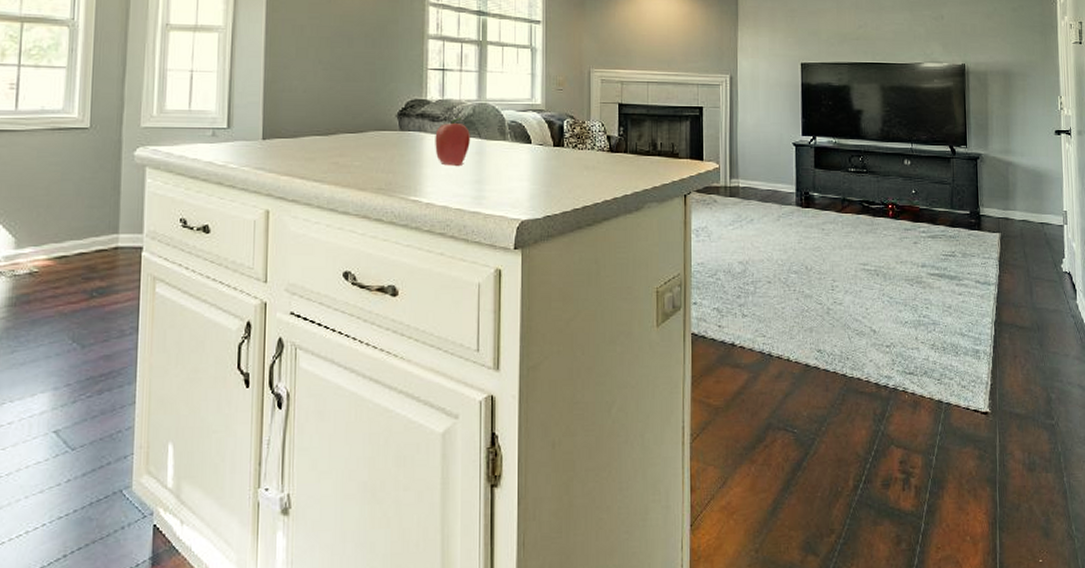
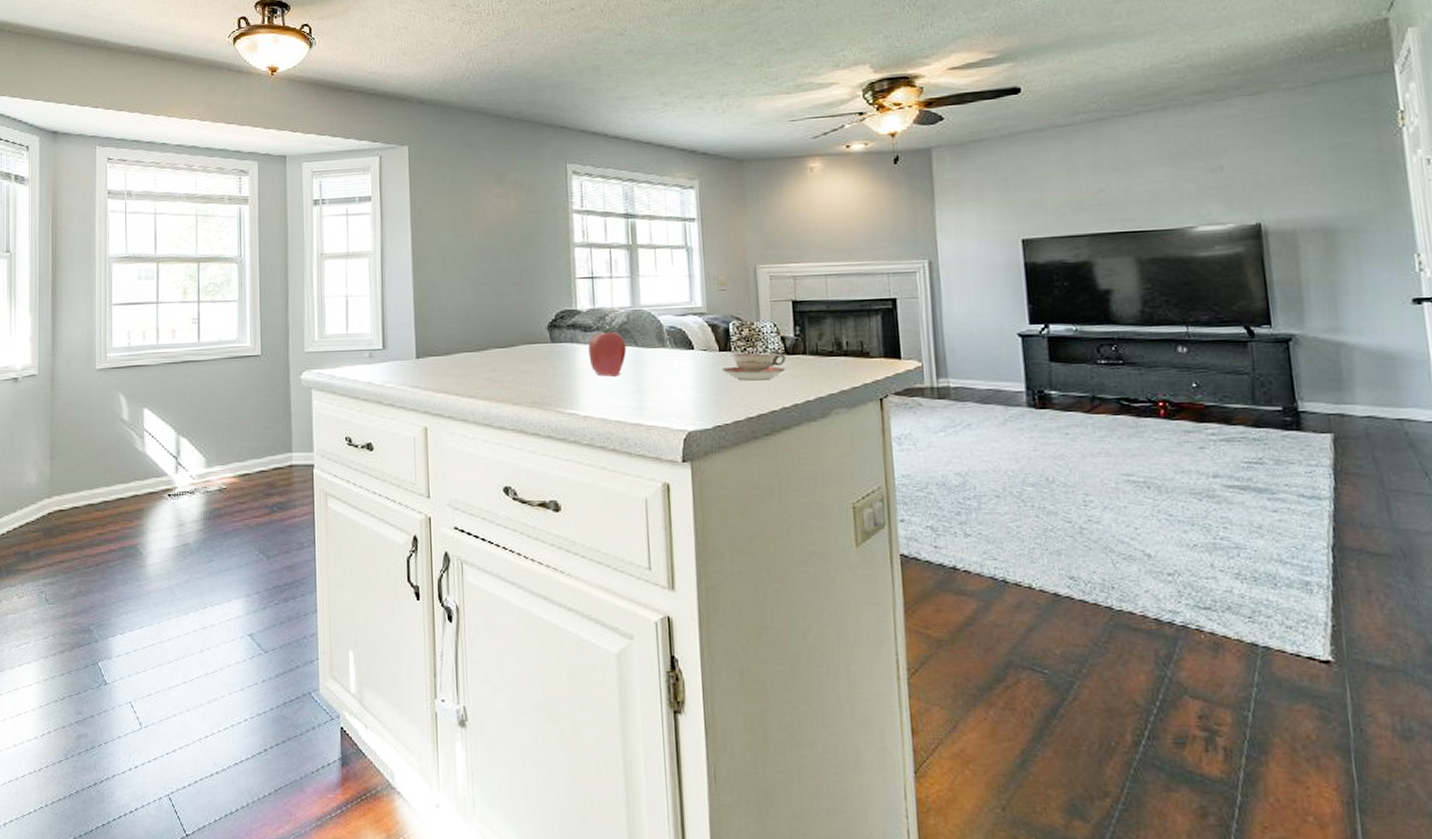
teacup: none [554,148,609,175] -> present [722,352,786,381]

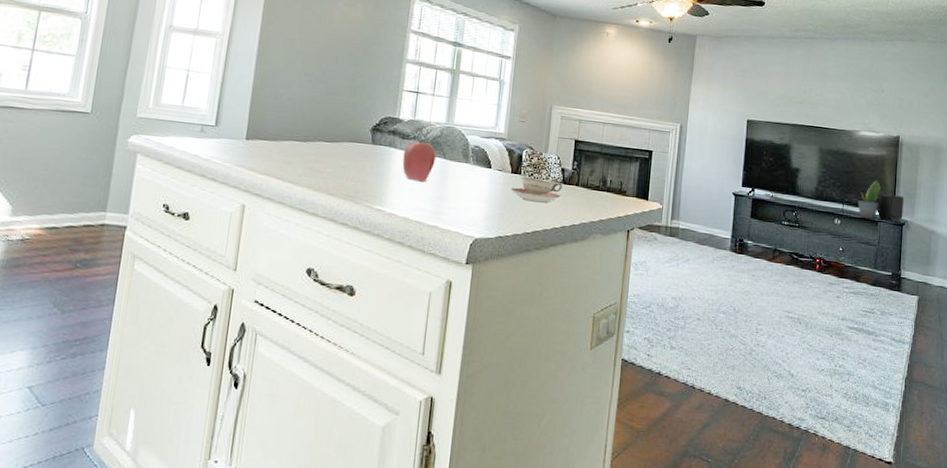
potted plant: none [1209,286,1244,340] -> present [857,179,881,219]
speaker: none [1244,302,1287,340] -> present [879,193,904,223]

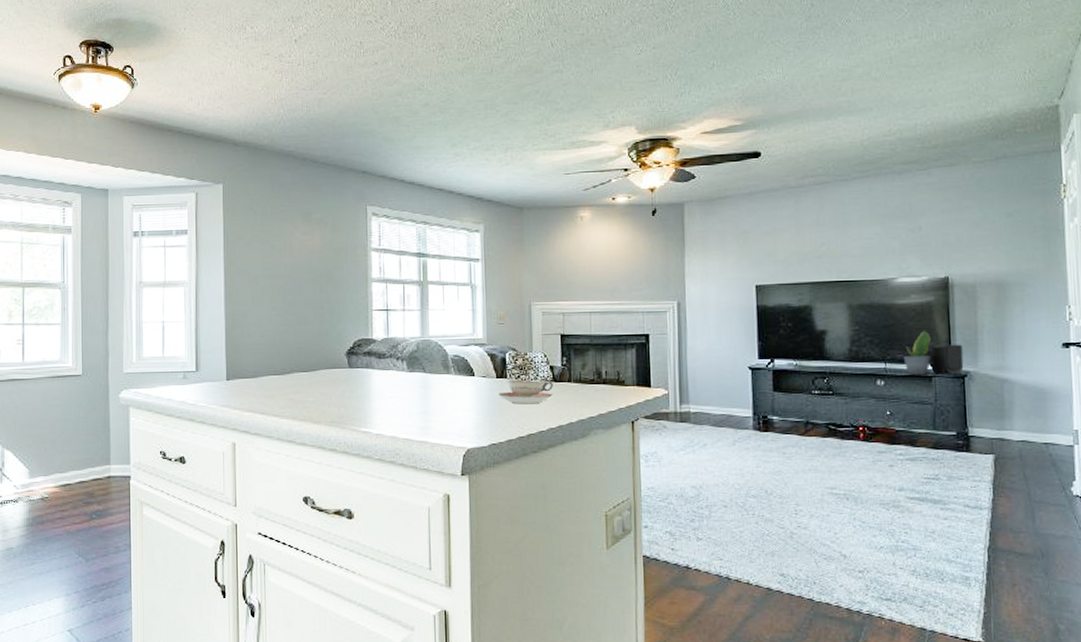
fruit: present [402,137,437,182] -> none [382,353,416,399]

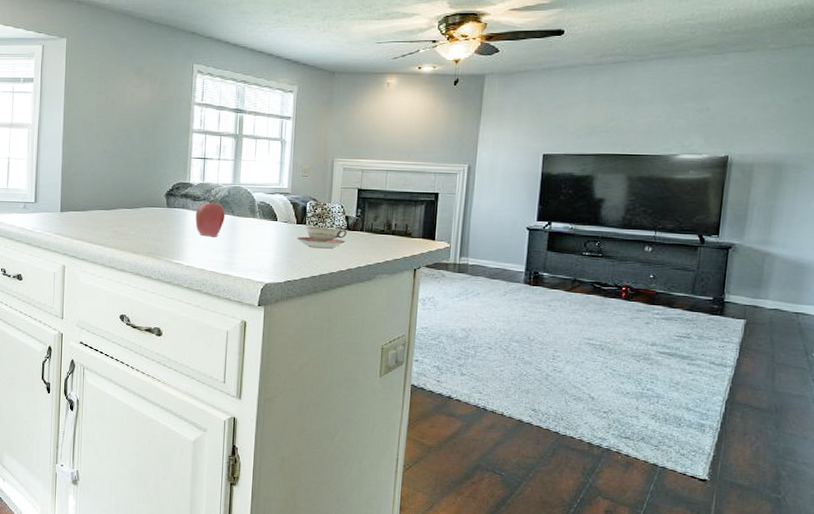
fruit: none [382,353,416,399] -> present [195,197,226,237]
potted plant: present [903,330,931,375] -> none [673,203,702,244]
speaker: present [931,344,964,376] -> none [699,217,732,247]

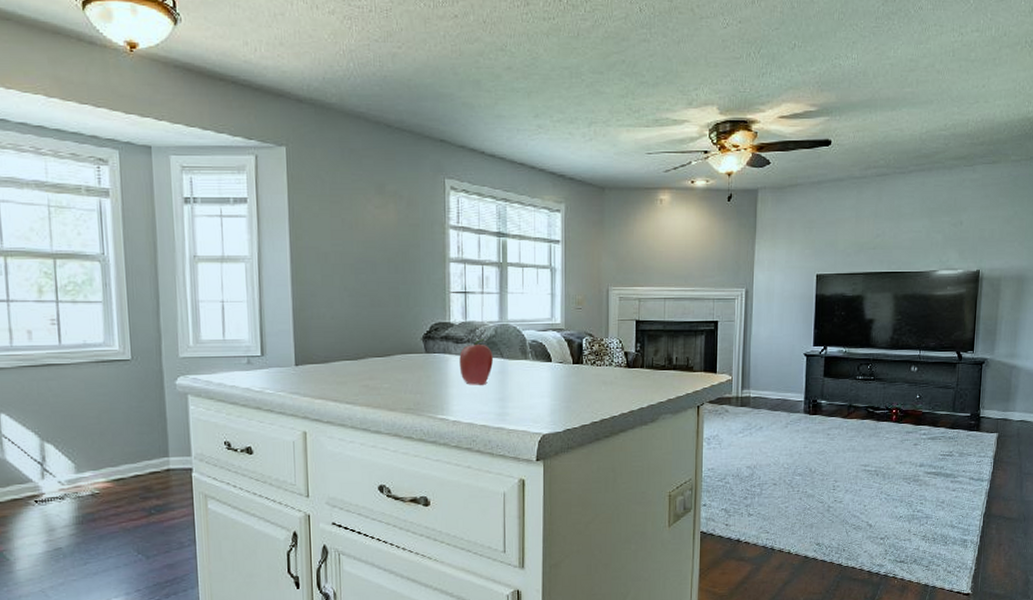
teacup: present [297,226,347,249] -> none [574,365,626,390]

